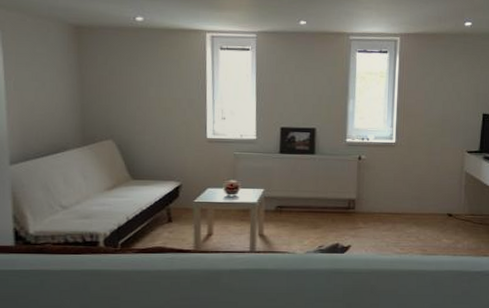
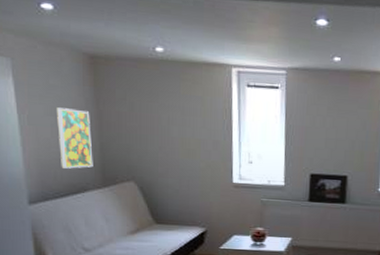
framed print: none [41,73,74,130] -> present [57,107,93,169]

